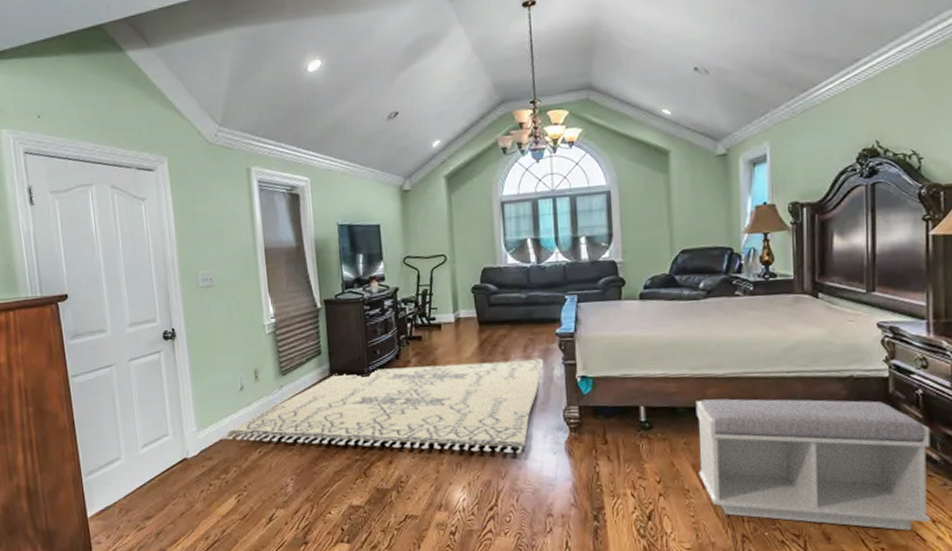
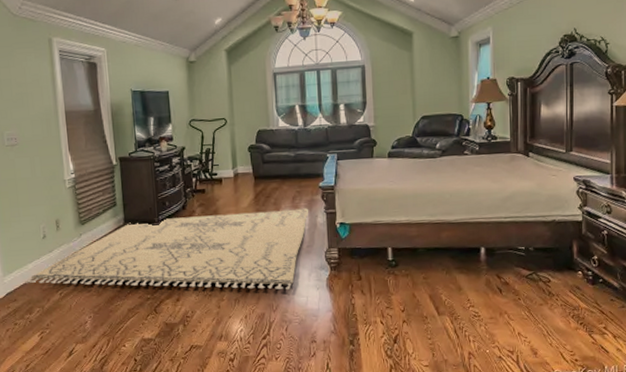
bench: present [695,398,932,531] -> none [432,240,613,345]

